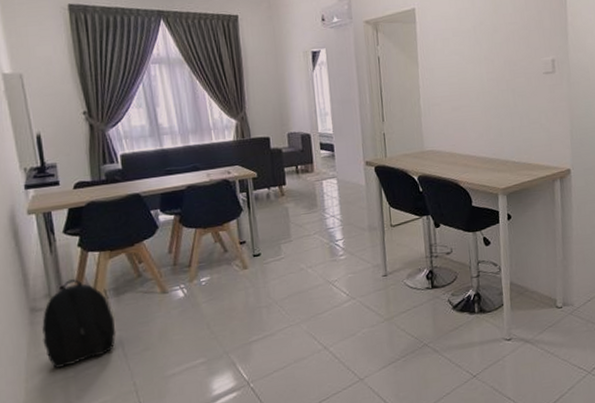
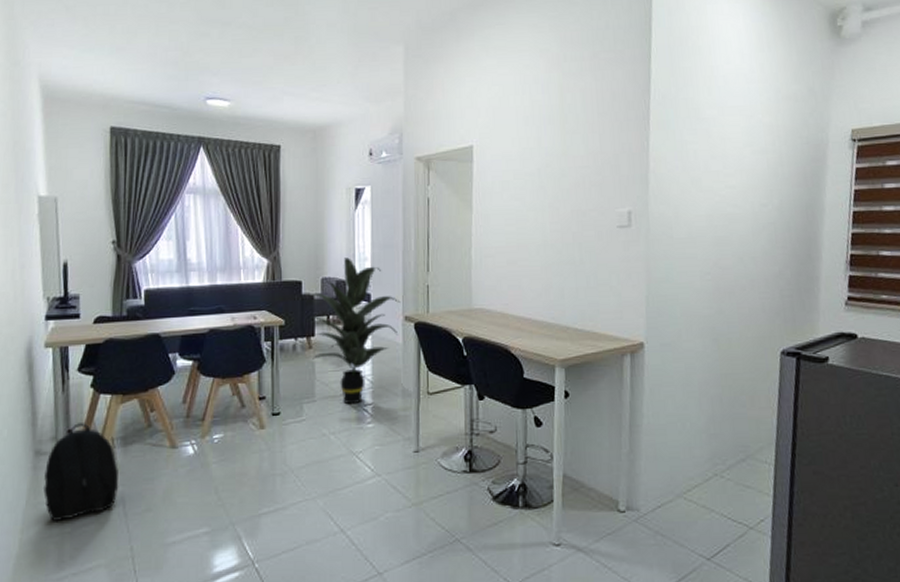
indoor plant: none [280,113,362,242] -> present [310,257,401,405]

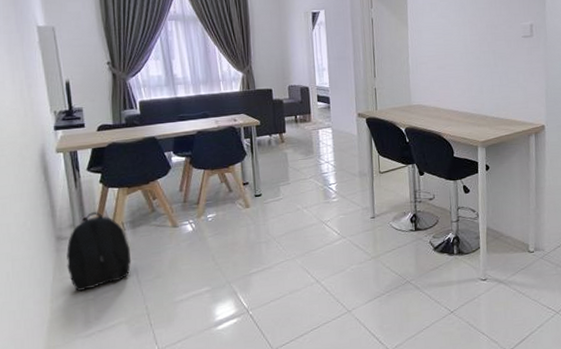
indoor plant: present [310,257,401,405] -> none [280,68,354,185]

